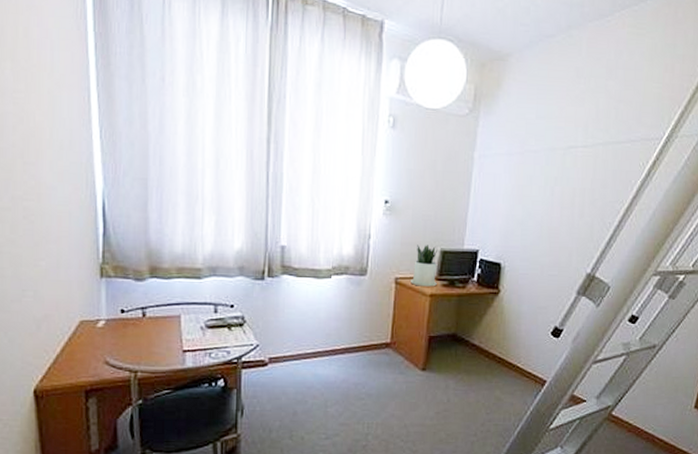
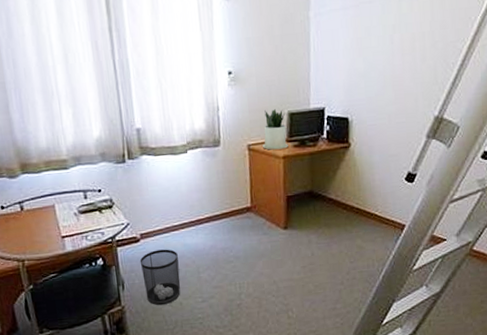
waste bin: none [264,377,306,438] -> present [139,249,181,306]

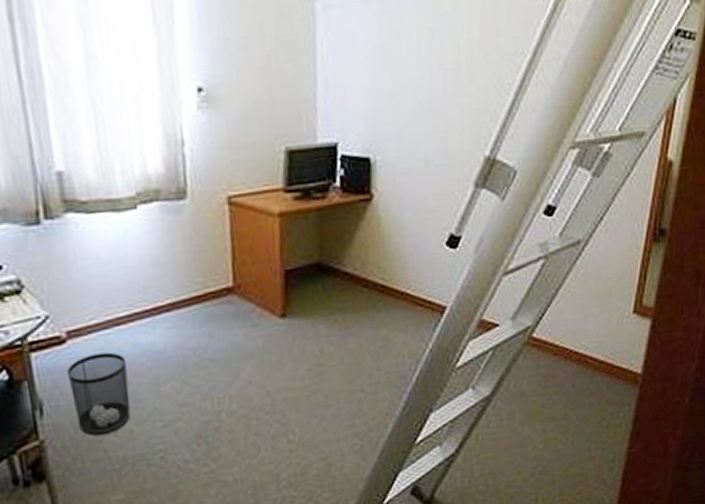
planter: present [263,109,288,151] -> none [249,144,287,205]

